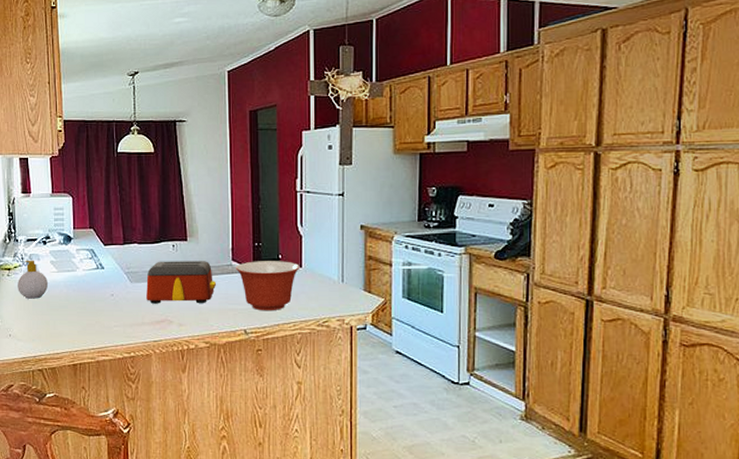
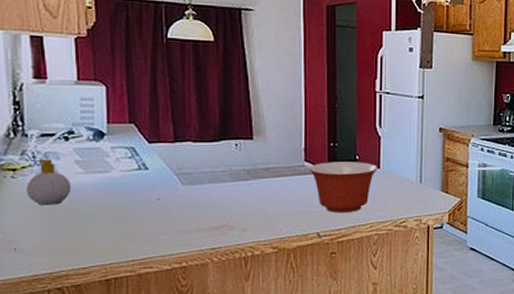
toaster: present [146,261,216,304] -> none [202,161,286,208]

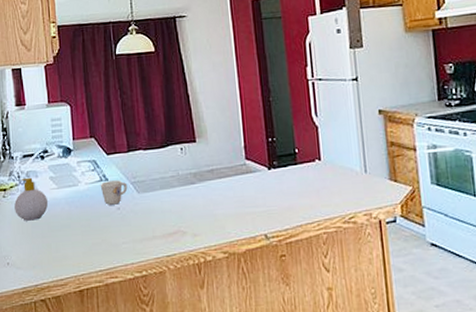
mug: none [138,170,171,195] -> present [100,180,128,205]
mixing bowl: present [308,162,378,213] -> none [249,155,319,212]

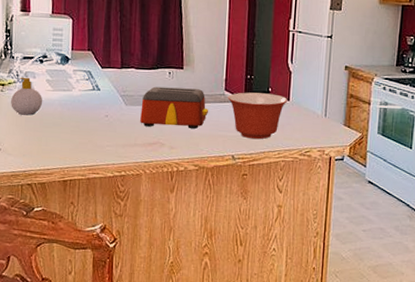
mug: present [100,180,128,205] -> none [92,91,117,112]
toaster: none [154,162,230,214] -> present [140,86,208,129]
mixing bowl: none [249,155,319,212] -> present [227,92,288,140]

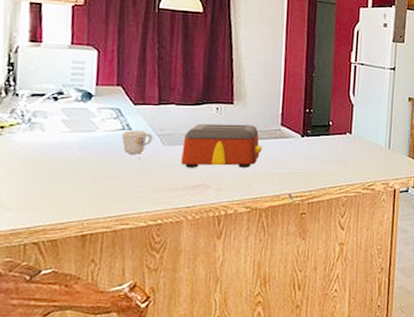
soap bottle: present [11,77,43,116] -> none [12,117,57,162]
mug: none [92,91,117,112] -> present [121,130,153,154]
mixing bowl: present [227,92,288,140] -> none [284,127,350,176]

